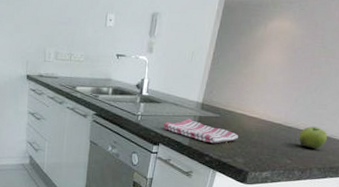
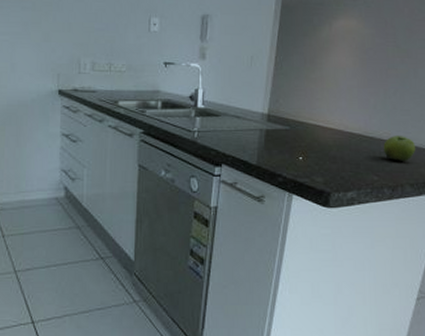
dish towel: present [163,118,238,144] -> none [224,133,314,161]

